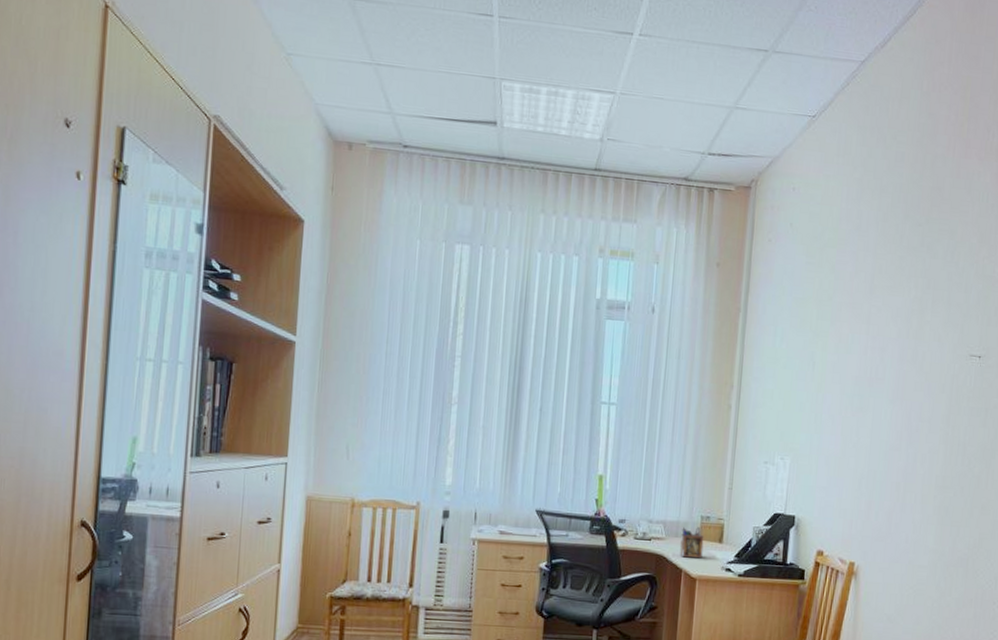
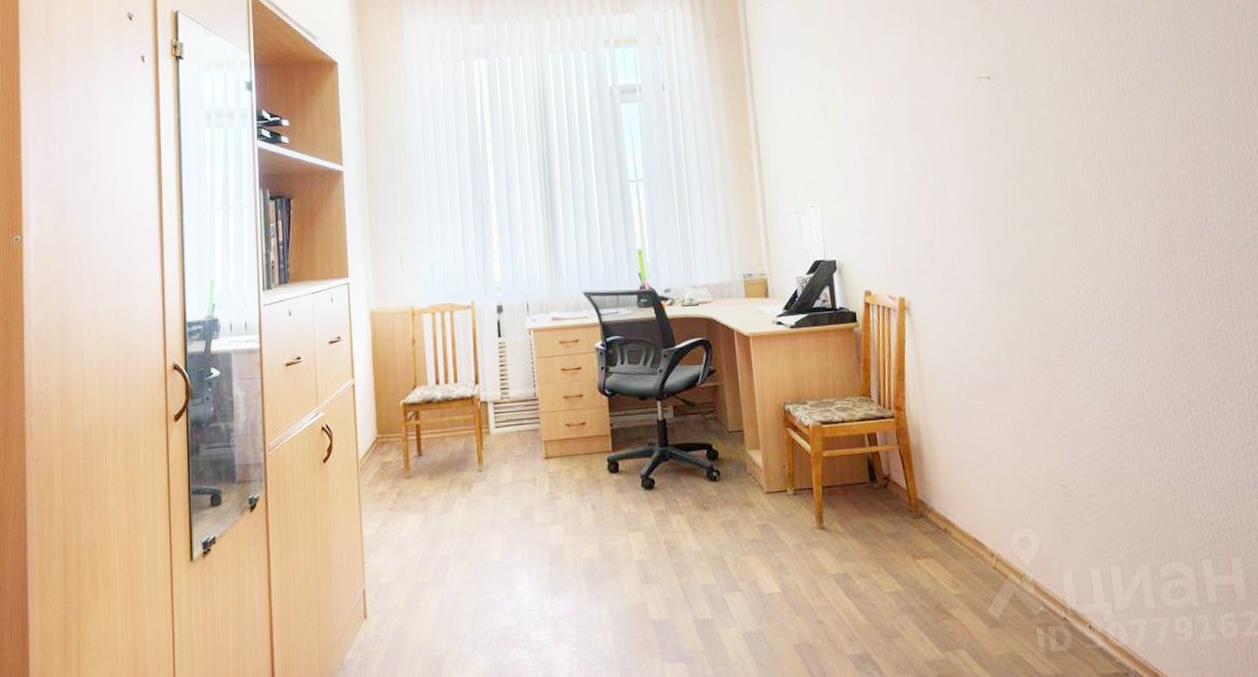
desk organizer: present [680,526,704,559] -> none [726,284,752,317]

